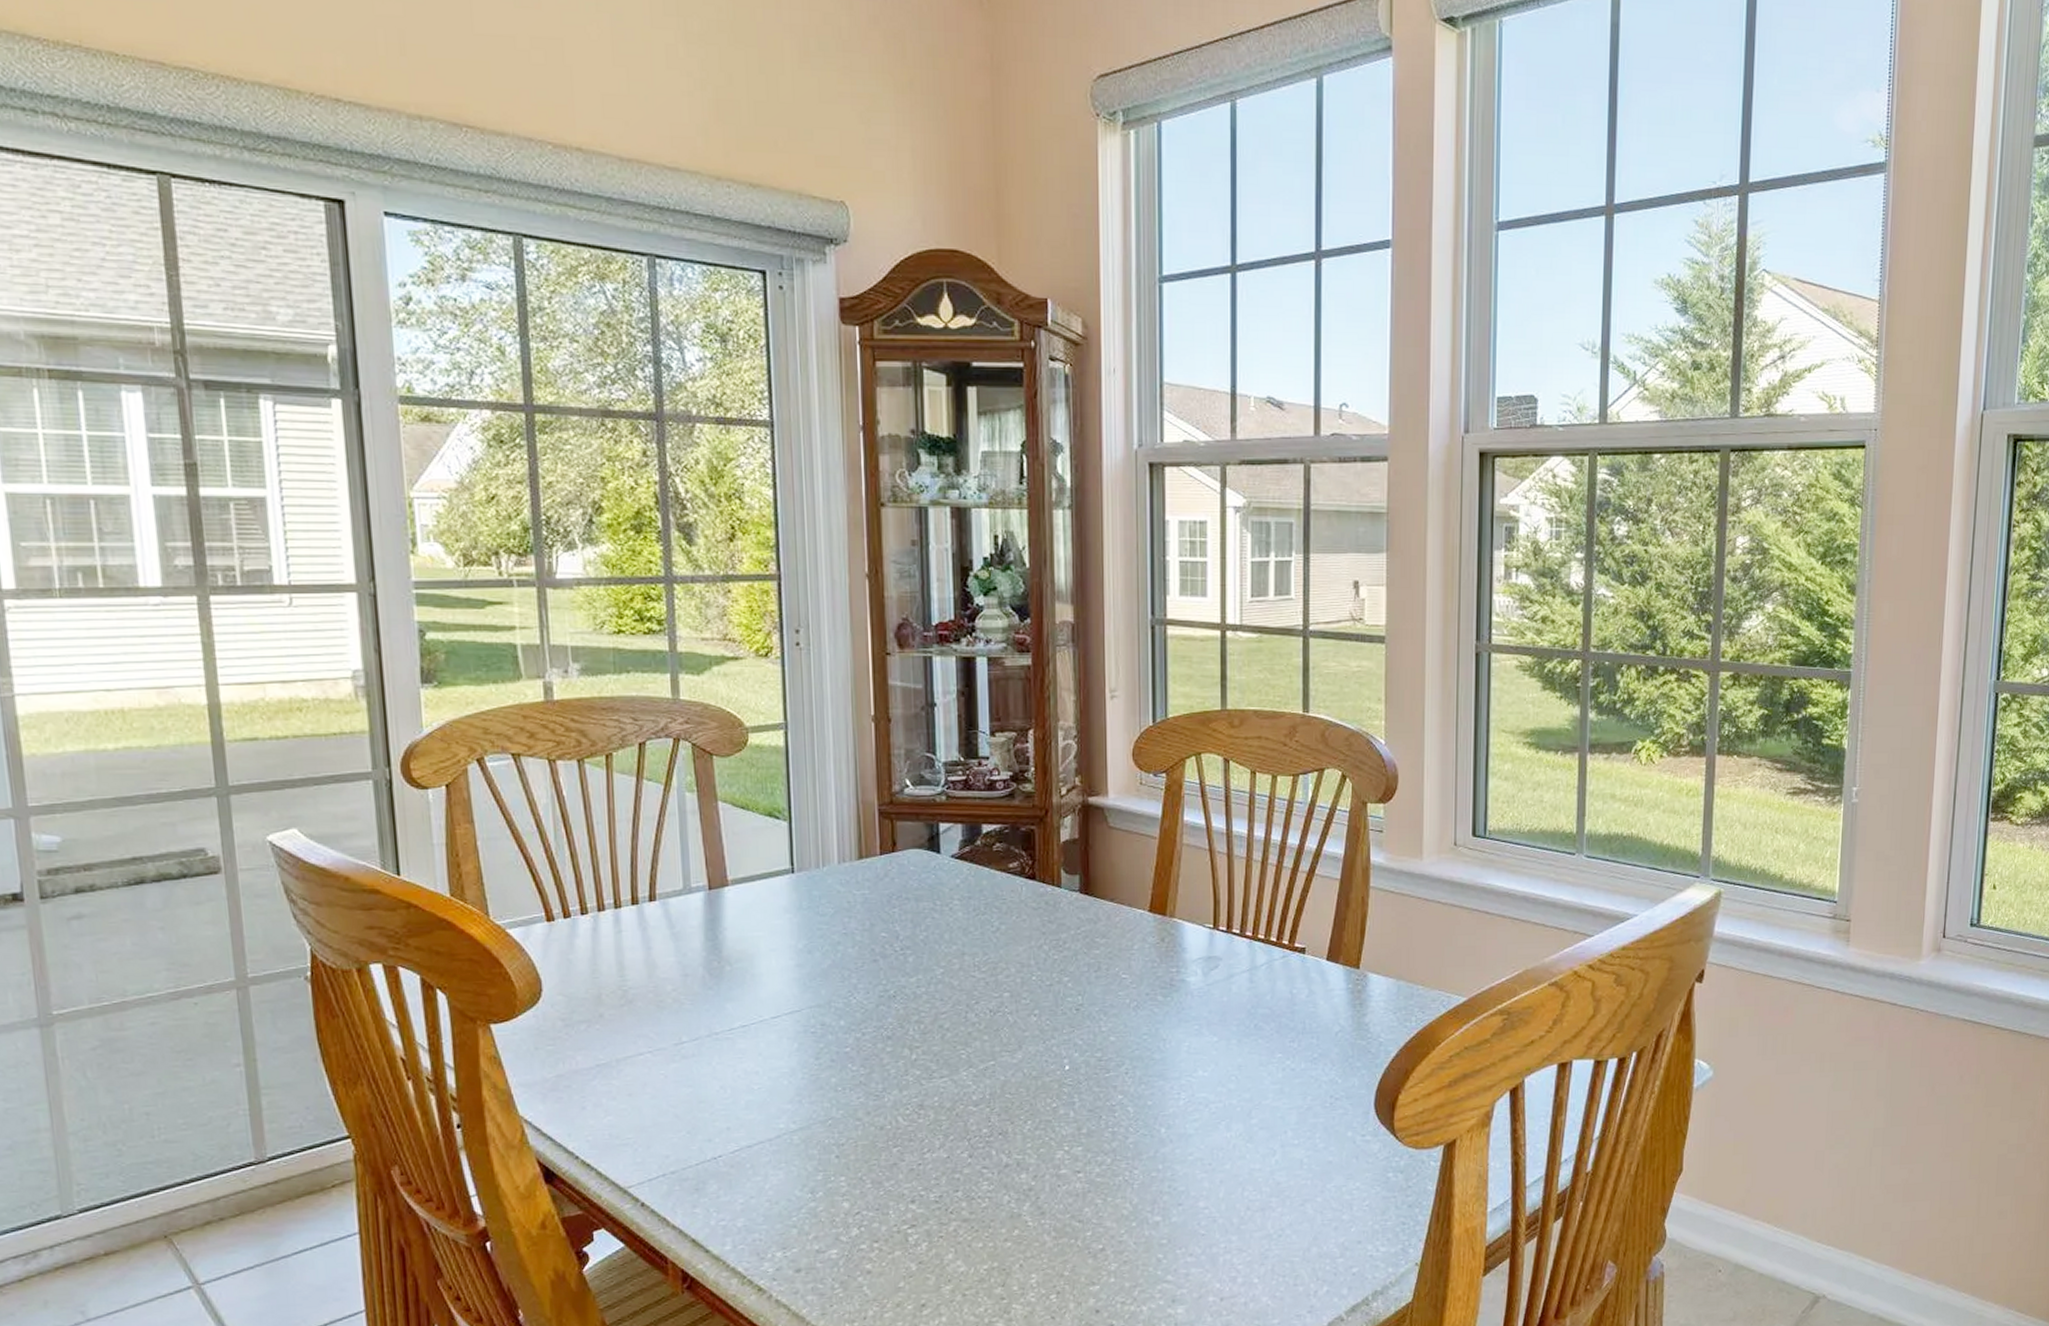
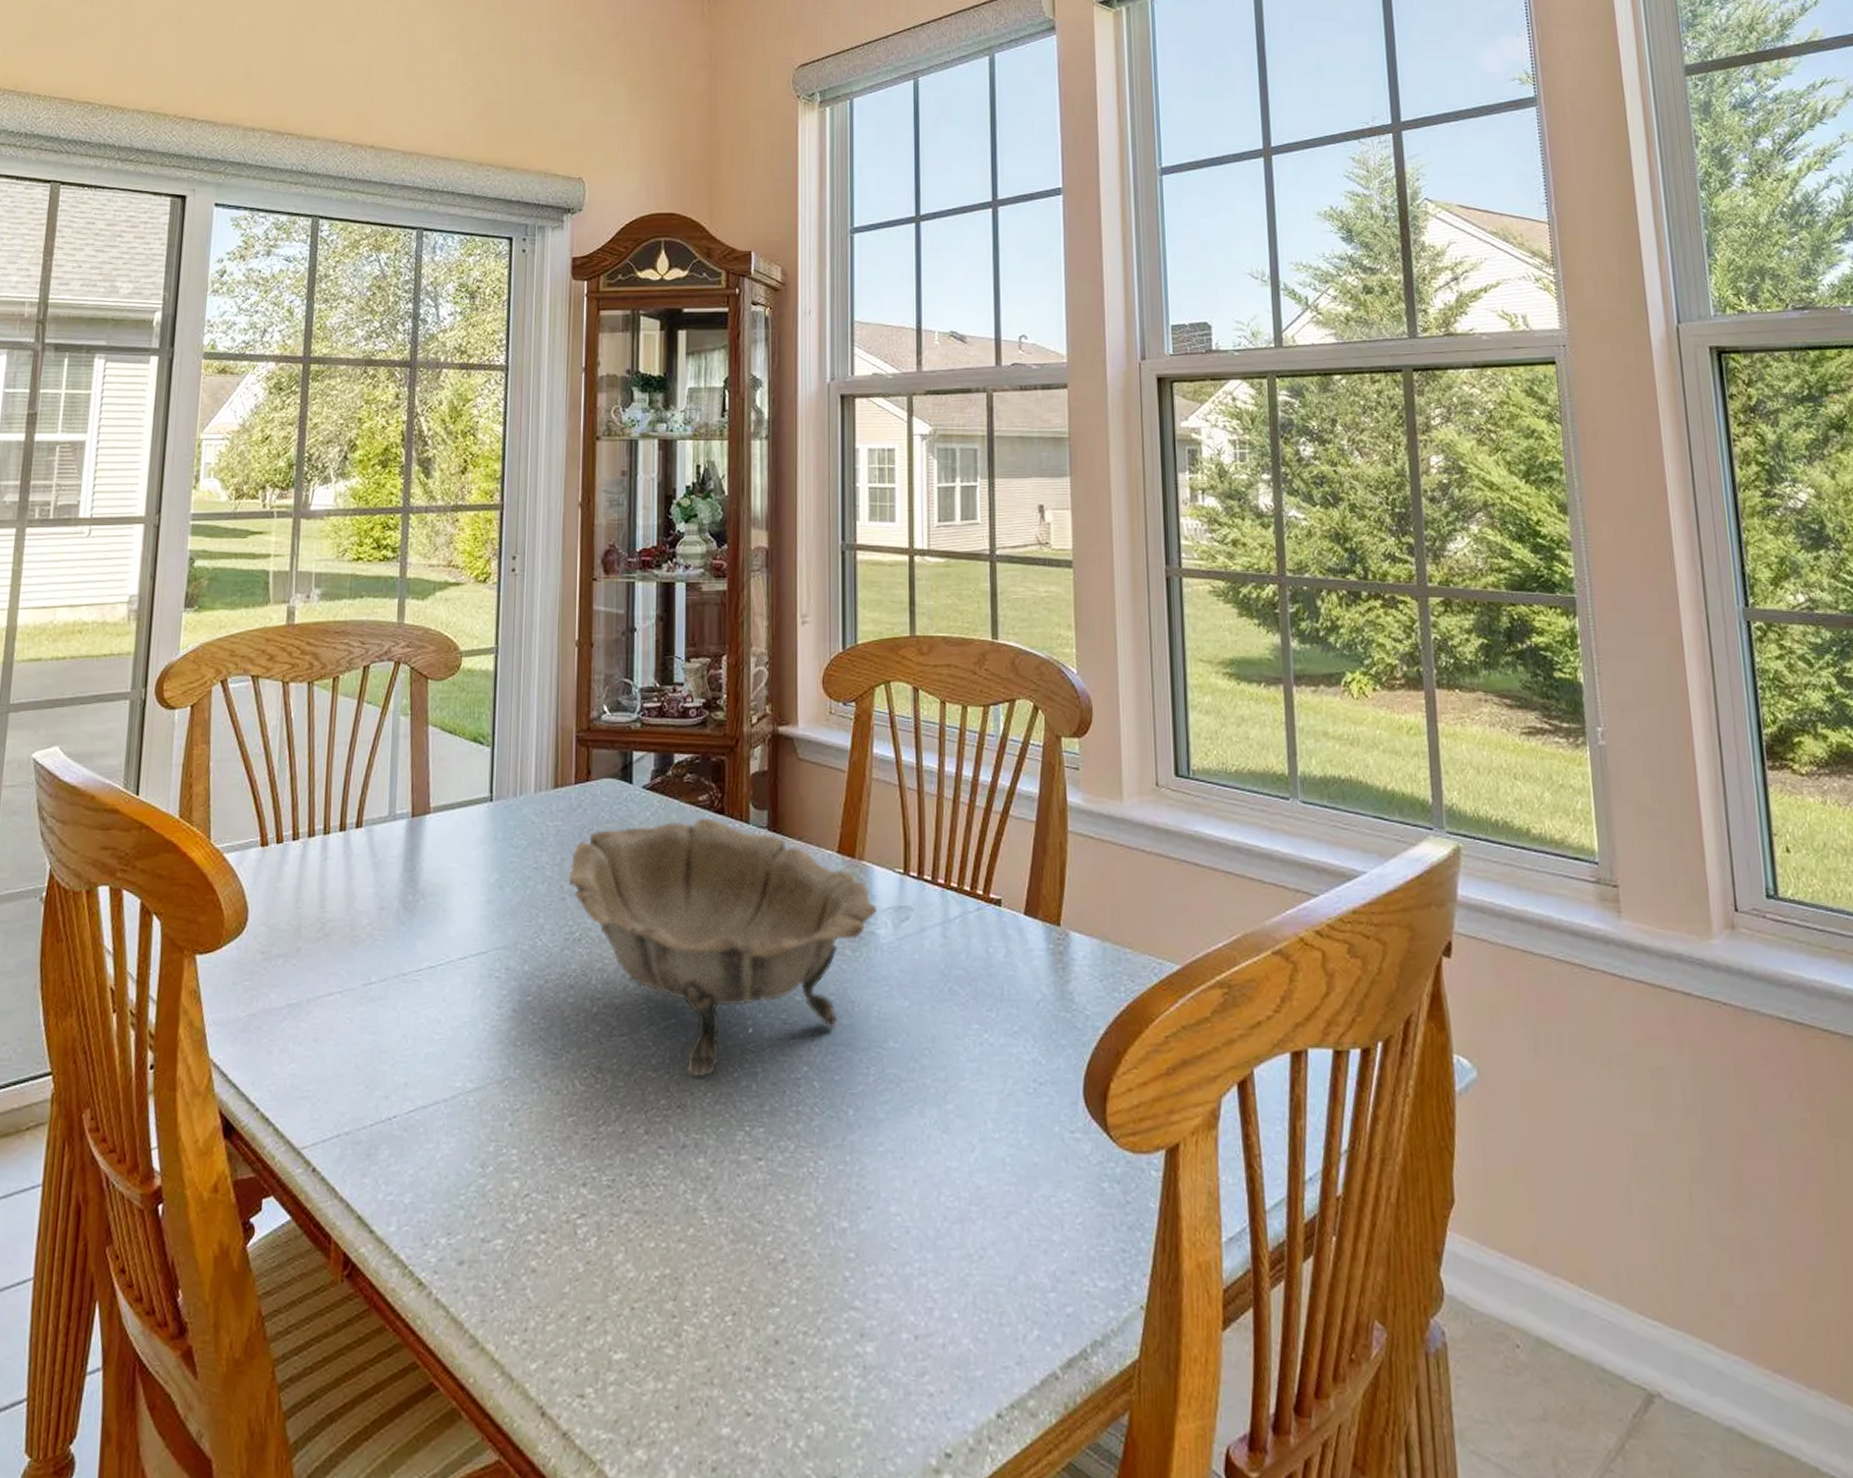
decorative bowl: none [879,883,1187,1108] -> present [568,817,877,1076]

